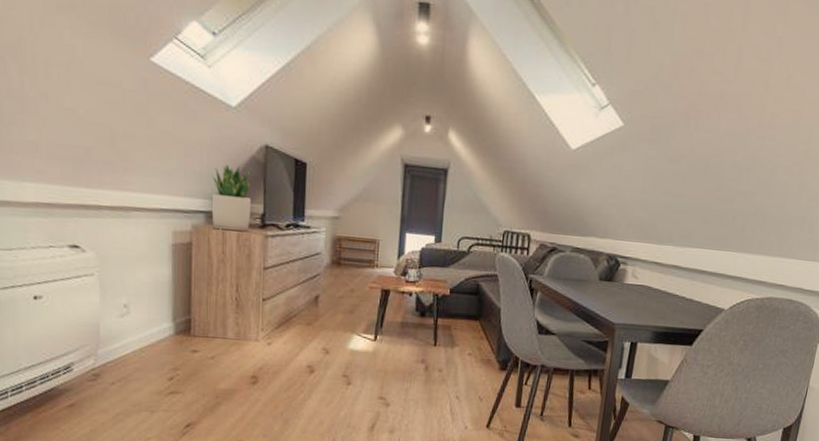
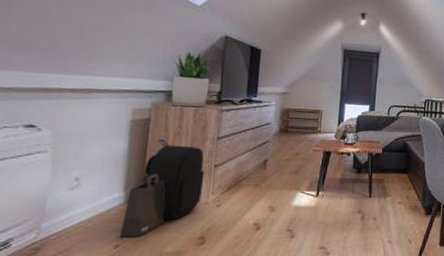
shopping bag: none [172,304,216,372] -> present [119,173,165,238]
backpack: none [190,267,253,356] -> present [142,139,205,219]

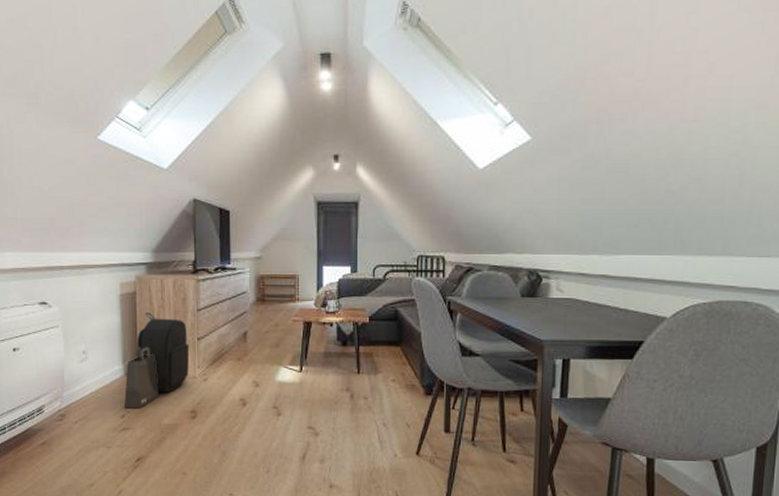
planter: present [171,50,213,108] -> none [150,217,184,278]

